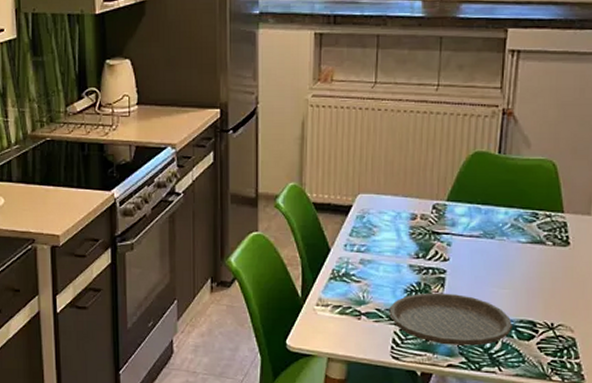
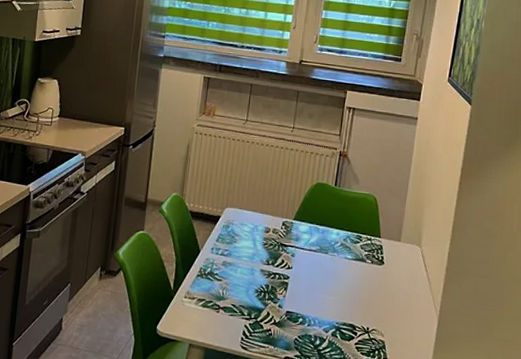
plate: present [389,292,512,346] -> none [242,294,338,343]

